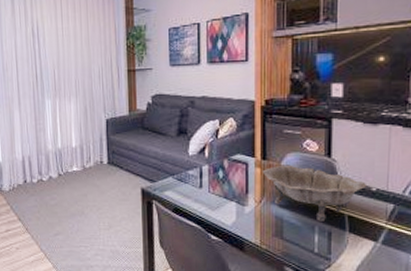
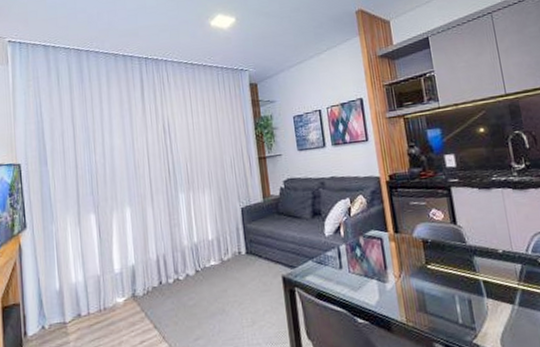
decorative bowl: present [262,165,368,221] -> none [396,235,494,290]

